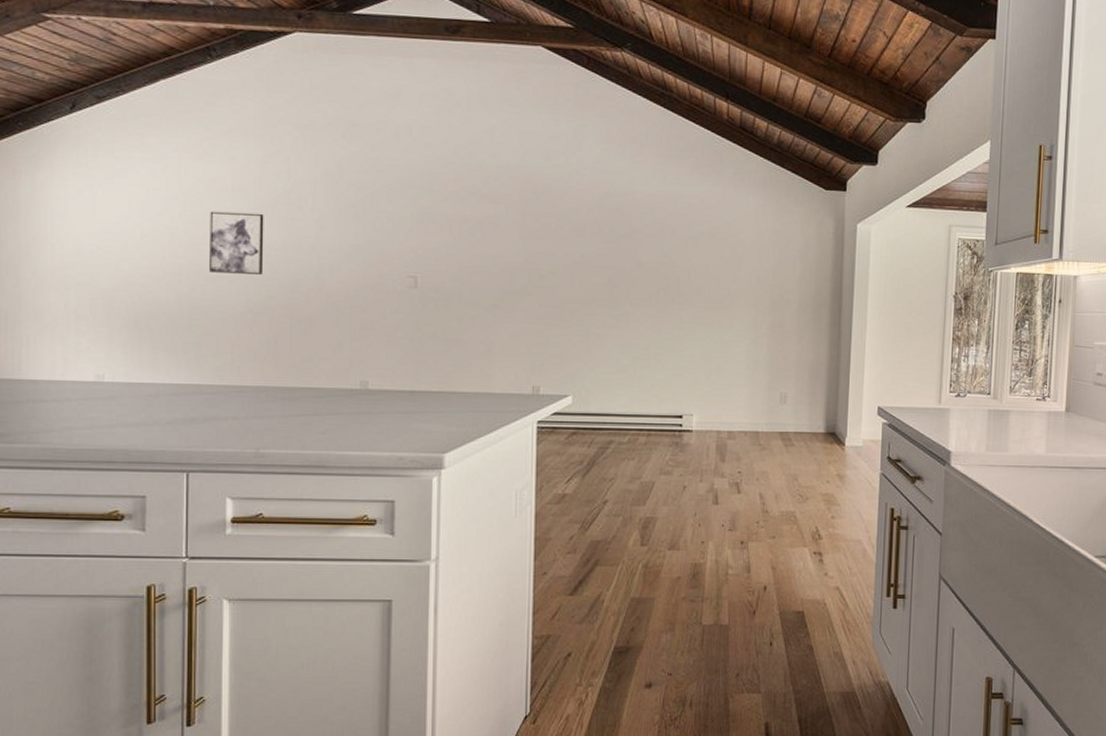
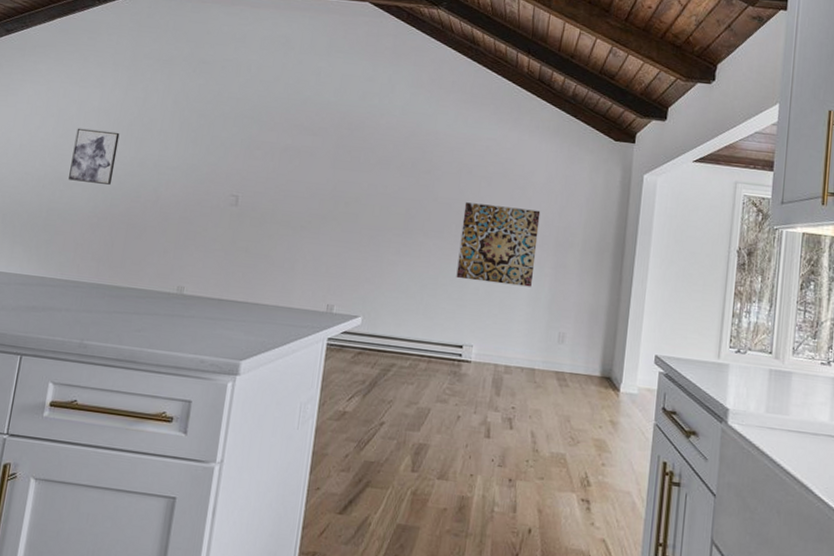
wall art: none [669,266,753,350] -> present [456,202,541,287]

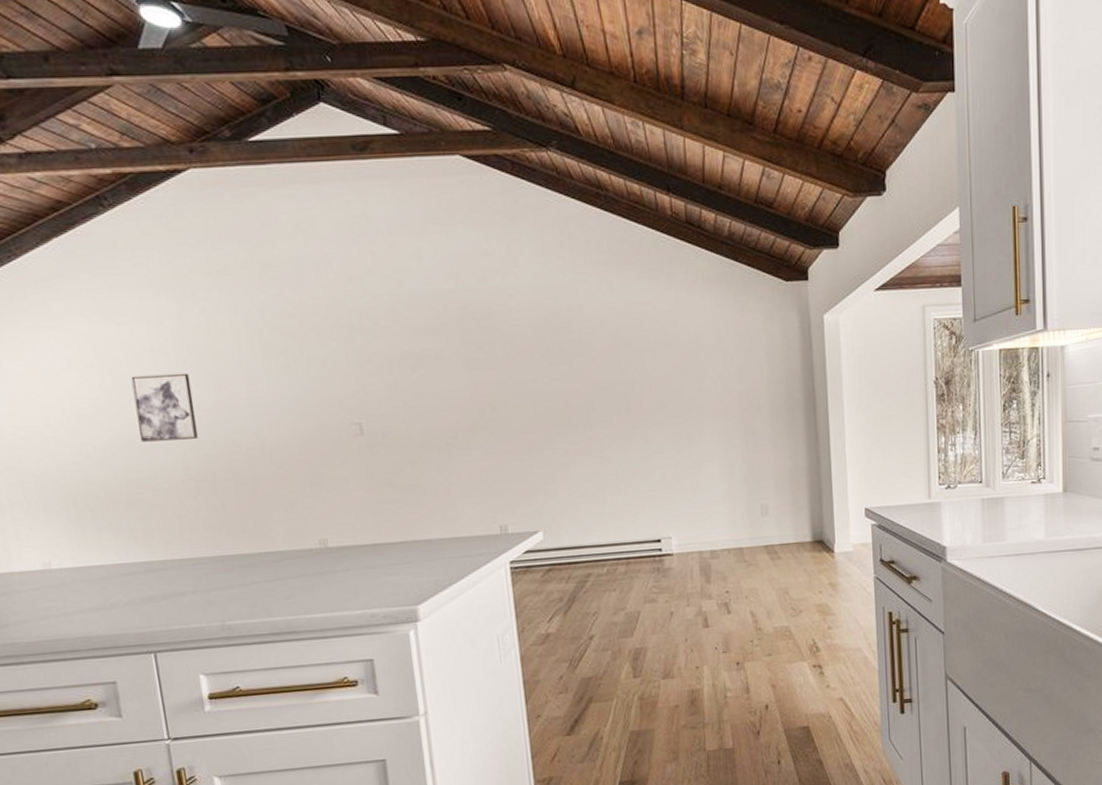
wall art: present [456,202,541,287] -> none [630,376,723,469]

